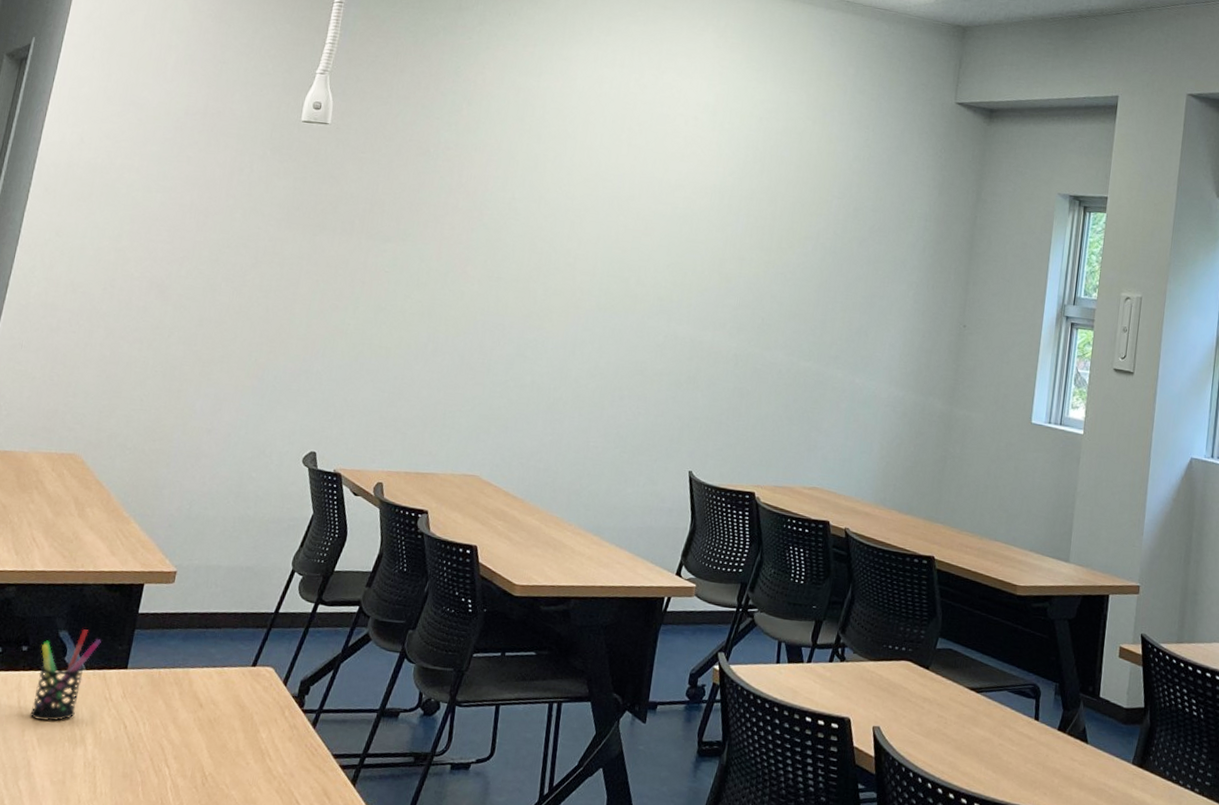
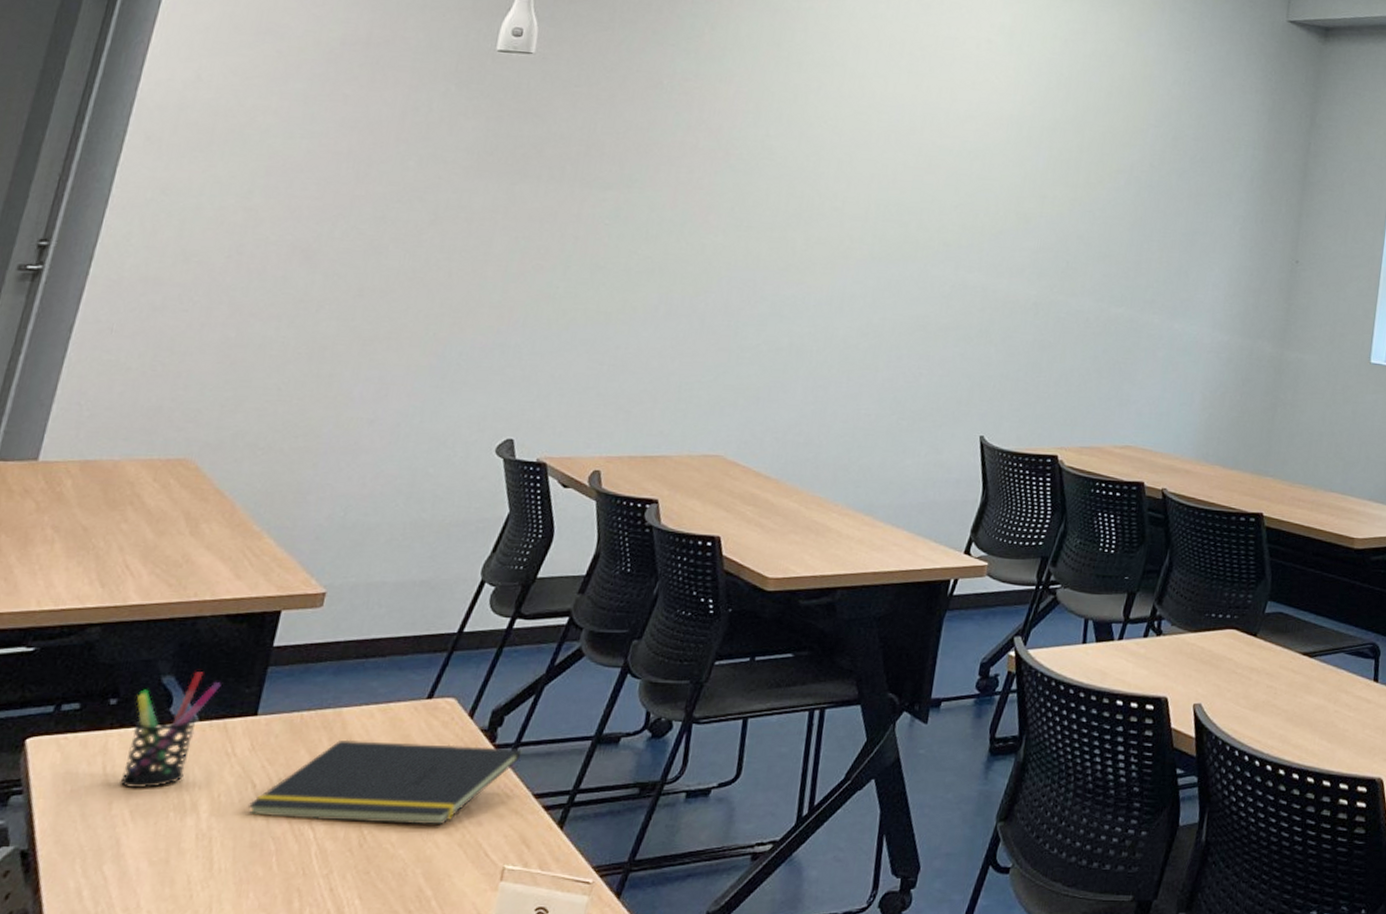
notepad: none [121,695,323,774] -> present [247,739,521,826]

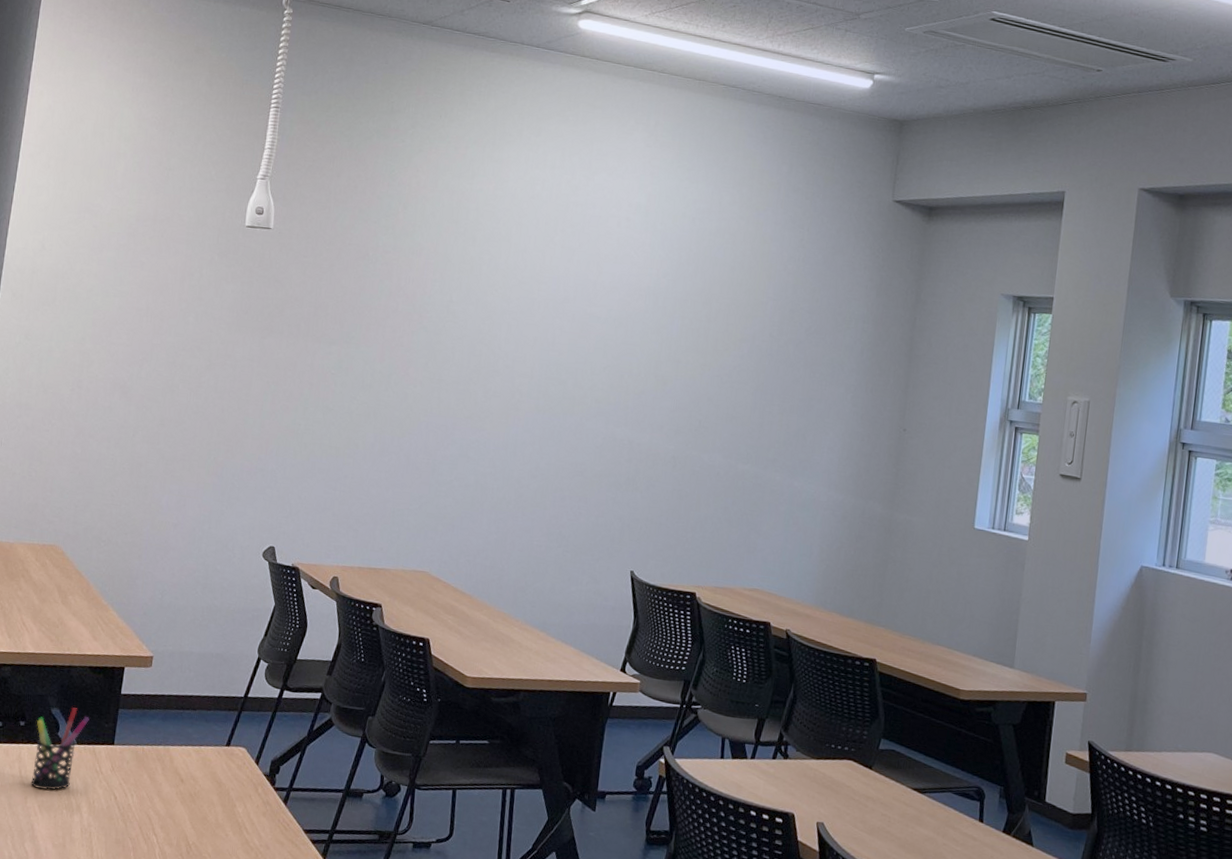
notepad: present [247,739,521,826] -> none [112,770,293,845]

